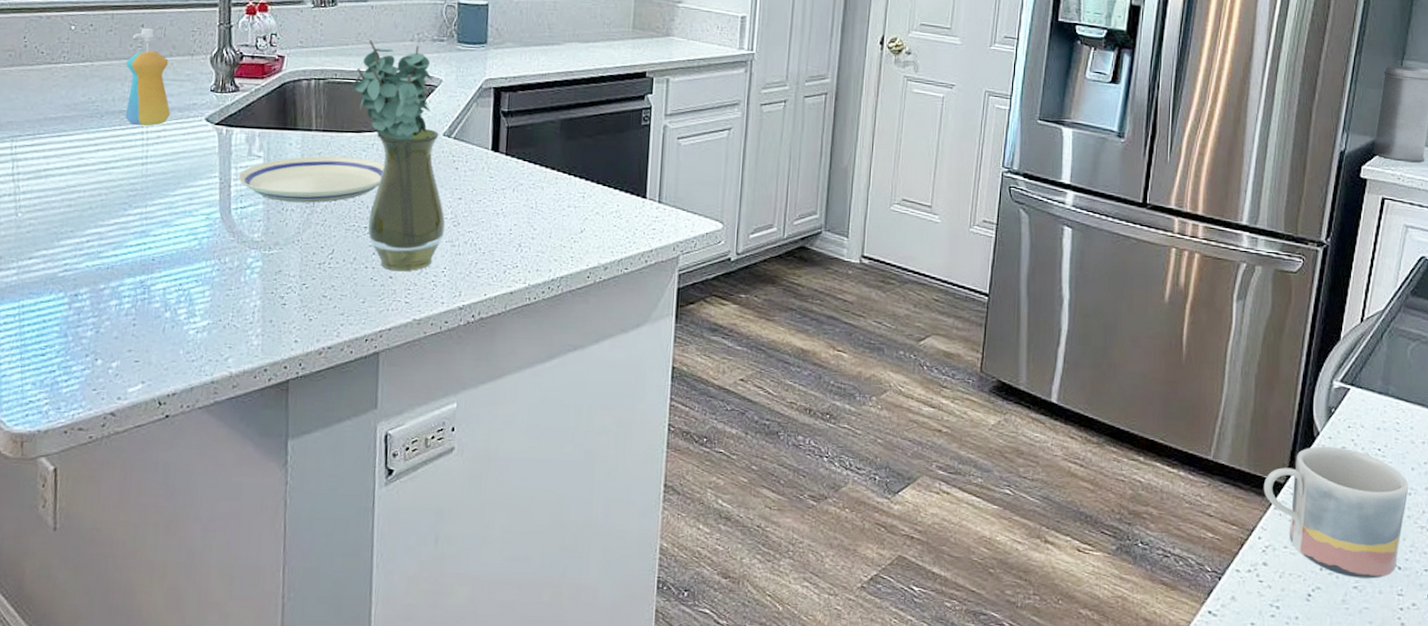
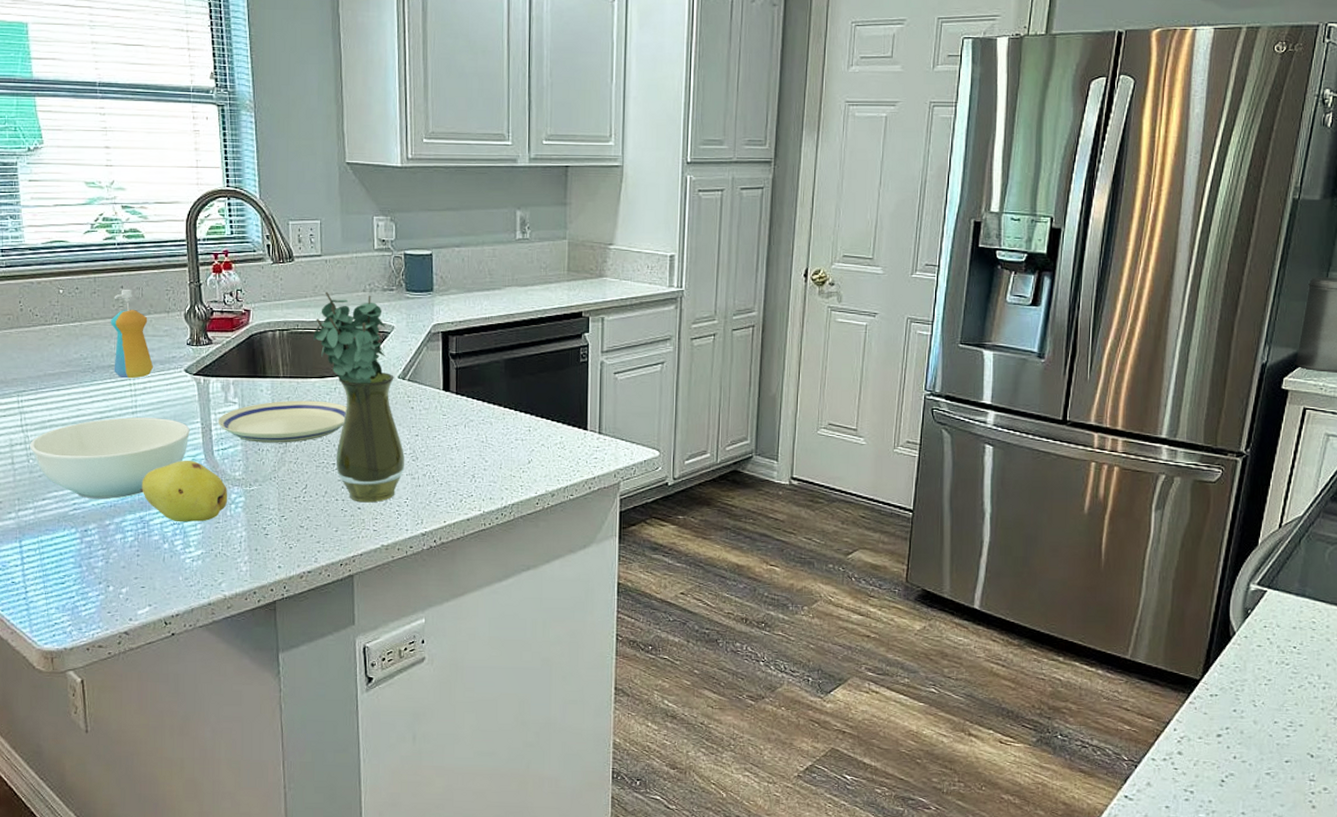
bowl: none [20,168,206,260] -> present [30,417,190,500]
fruit: none [142,219,244,289] -> present [139,461,228,523]
mug: present [1263,446,1409,579] -> none [1179,645,1323,766]

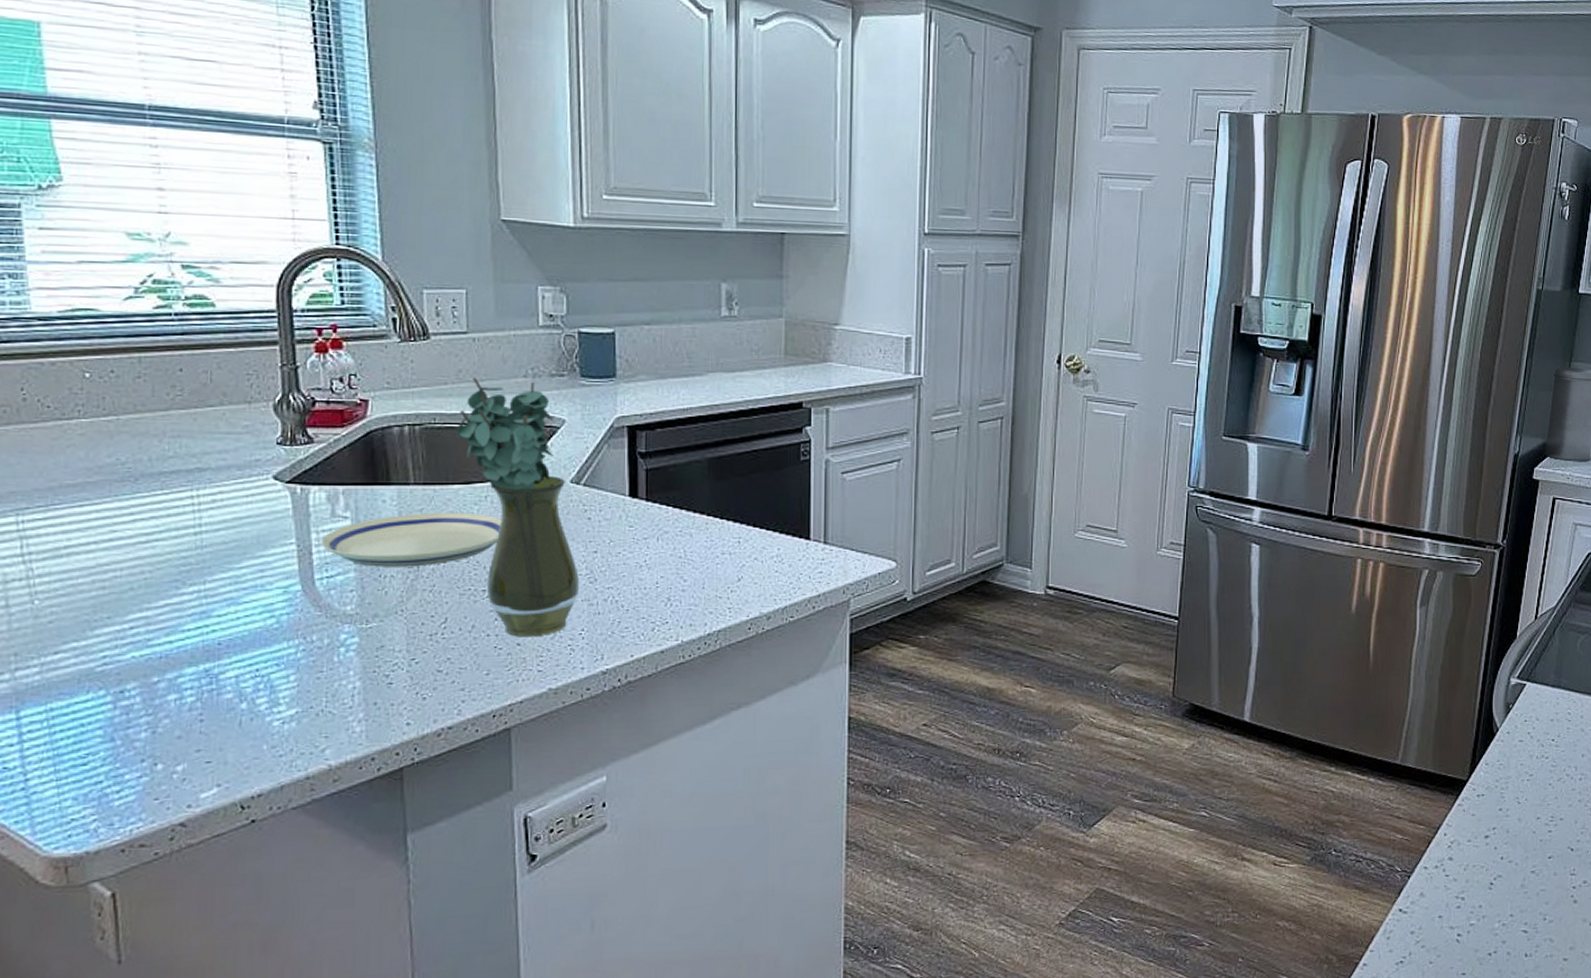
bowl: present [30,417,190,500] -> none [35,539,280,649]
soap dispenser: present [111,289,154,379] -> none [163,372,228,489]
fruit: present [139,461,228,523] -> none [204,593,335,674]

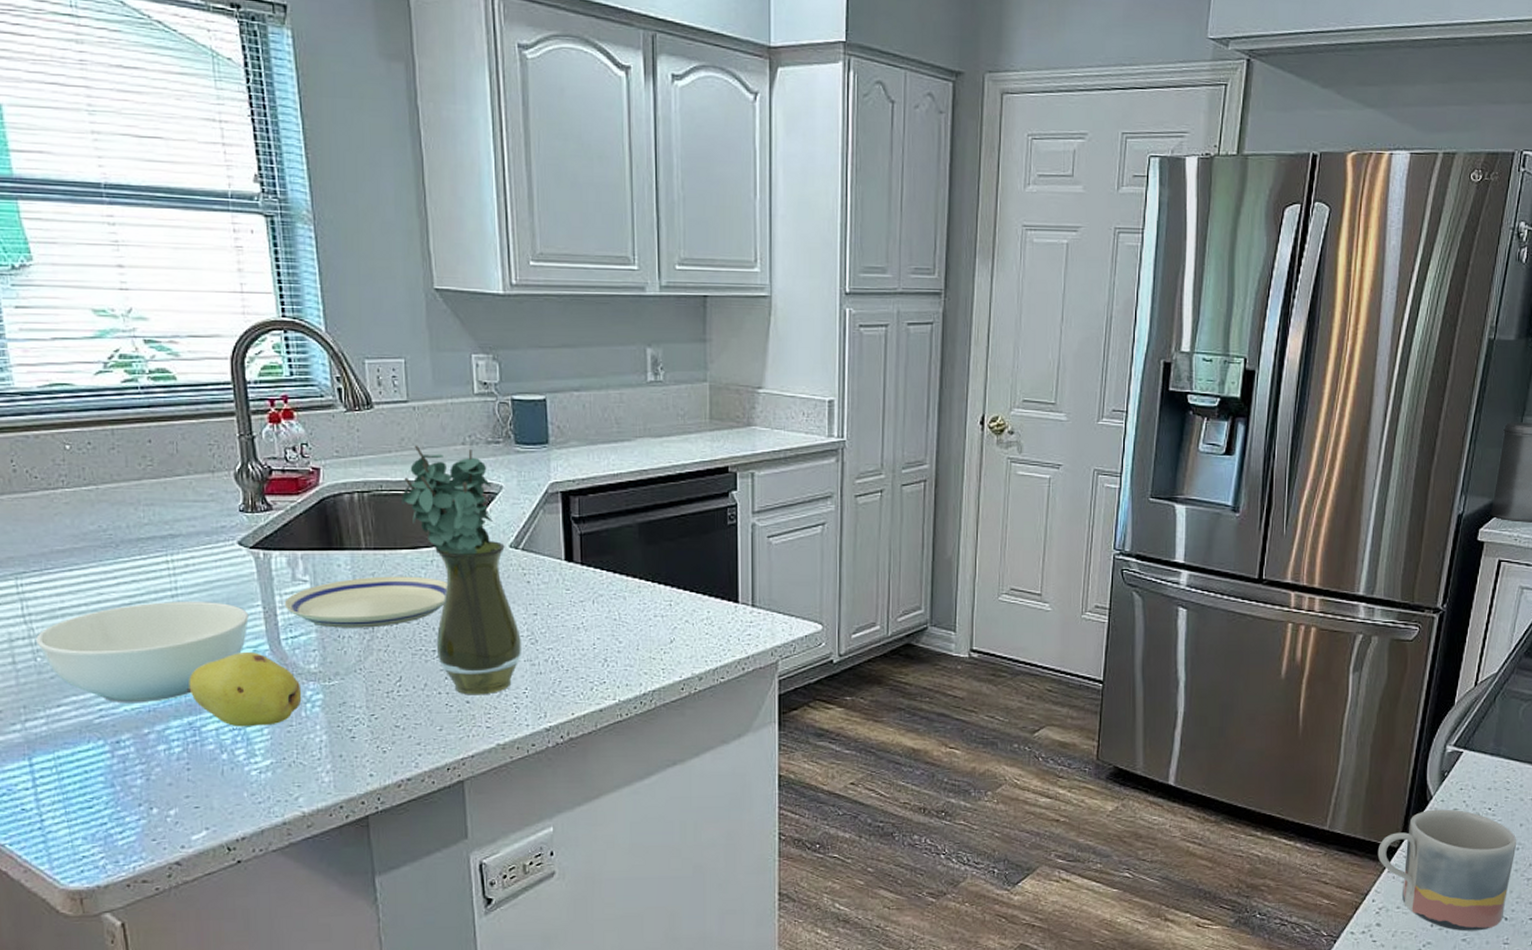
bowl: none [35,539,280,649] -> present [36,602,249,703]
fruit: none [204,593,335,674] -> present [186,653,302,727]
mug: none [1448,741,1580,863] -> present [1377,809,1517,931]

